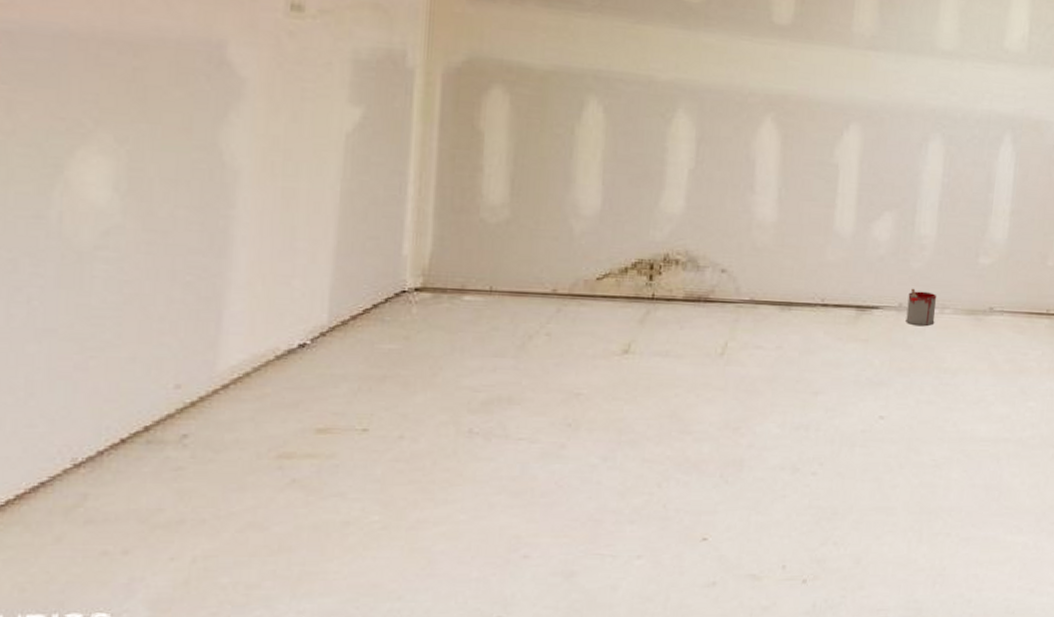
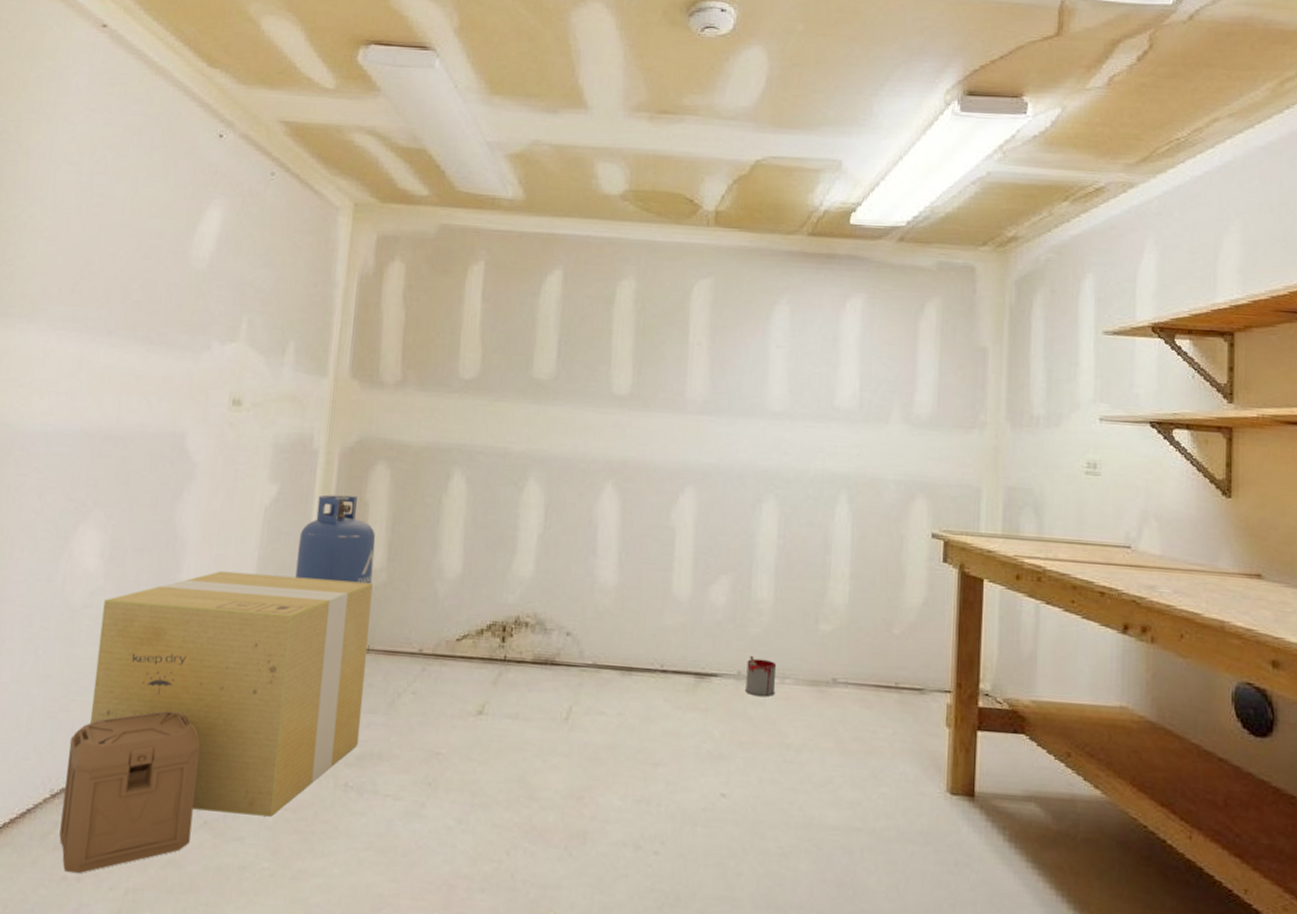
storage container: none [91,365,280,546] -> present [59,711,200,873]
cardboard box: none [120,206,493,469] -> present [89,571,373,817]
gas cylinder: none [393,121,494,221] -> present [295,494,376,584]

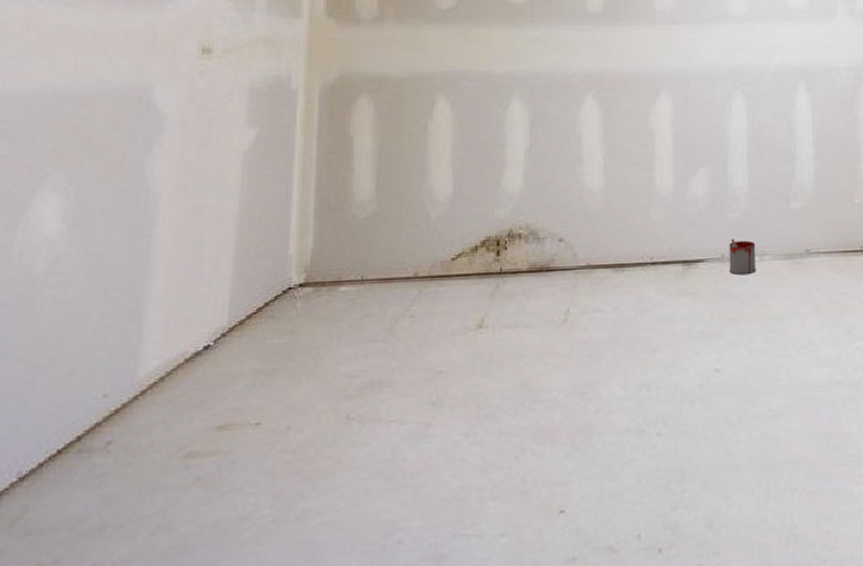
storage container: present [59,711,200,873] -> none [31,370,187,557]
cardboard box: present [89,571,373,817] -> none [60,214,363,468]
gas cylinder: present [295,494,376,584] -> none [281,131,363,219]

